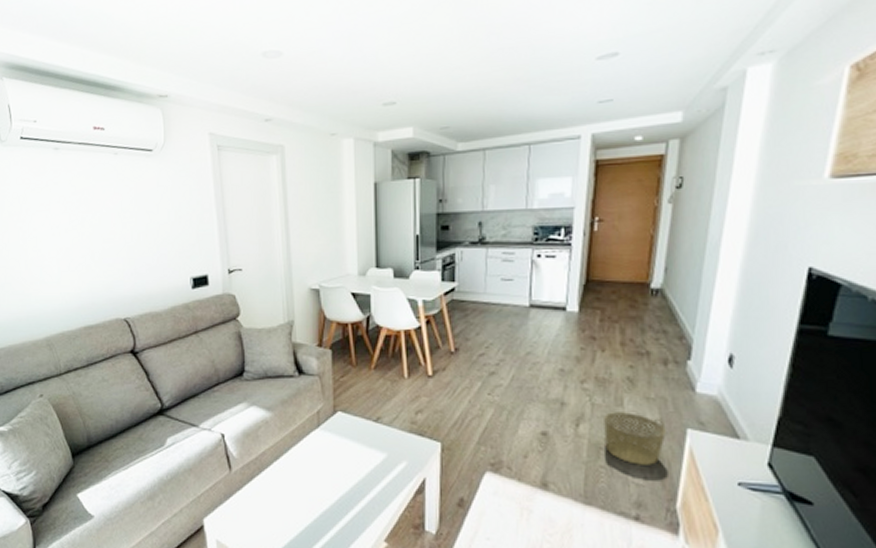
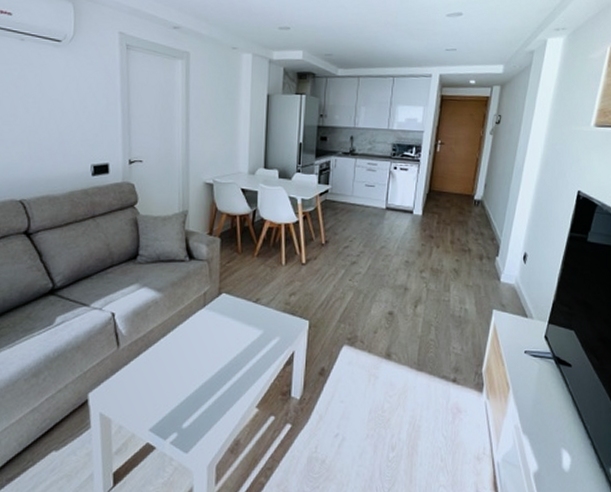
basket: present [602,412,666,465] -> none [434,296,479,338]

